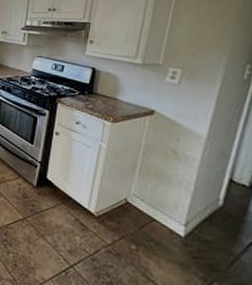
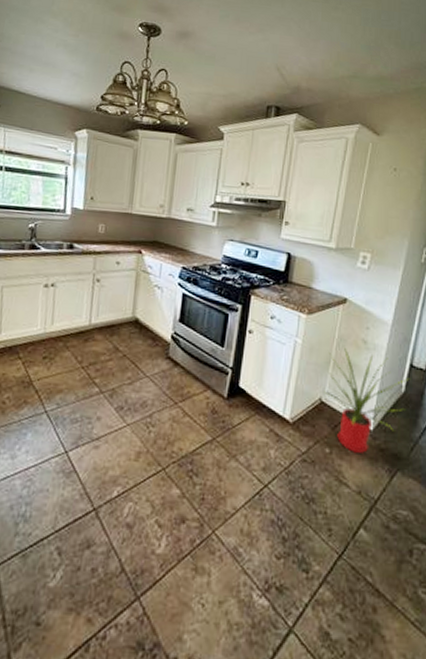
house plant: none [130,156,229,257] -> present [324,348,410,453]

